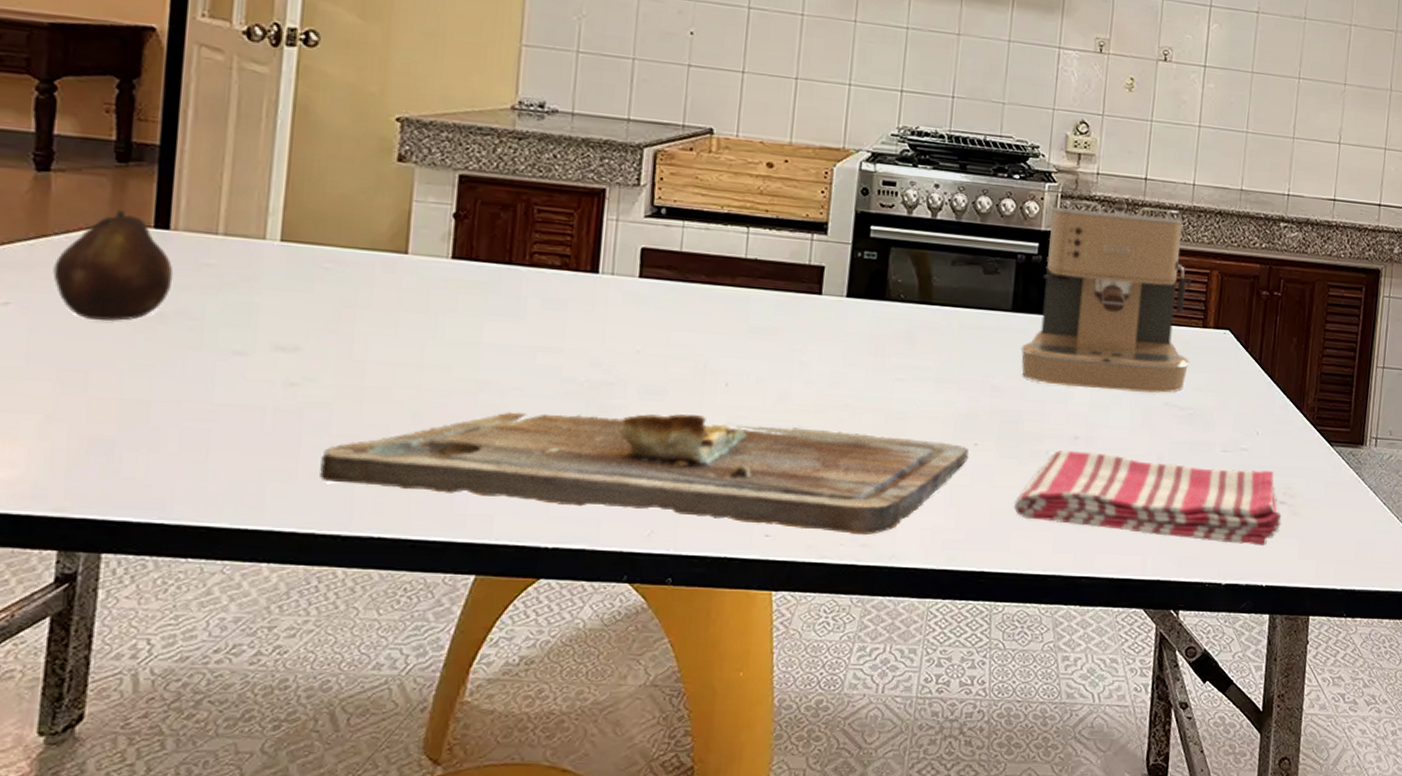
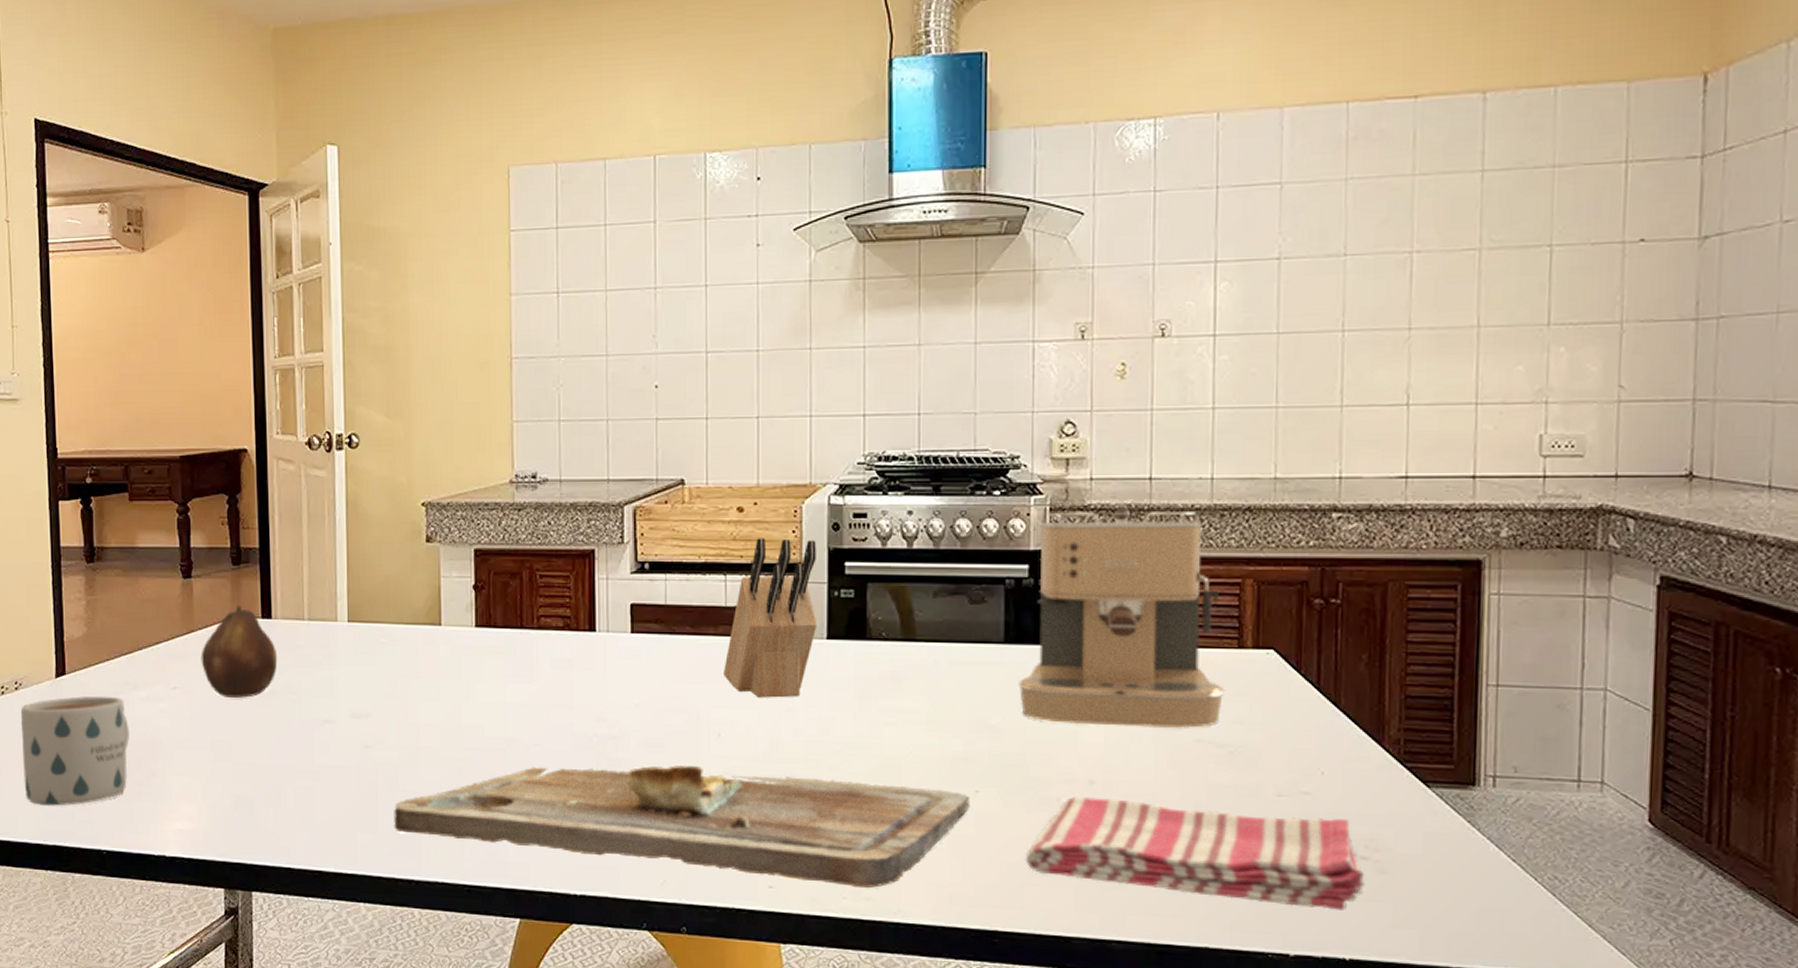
knife block: none [737,194,845,351] -> present [724,538,818,698]

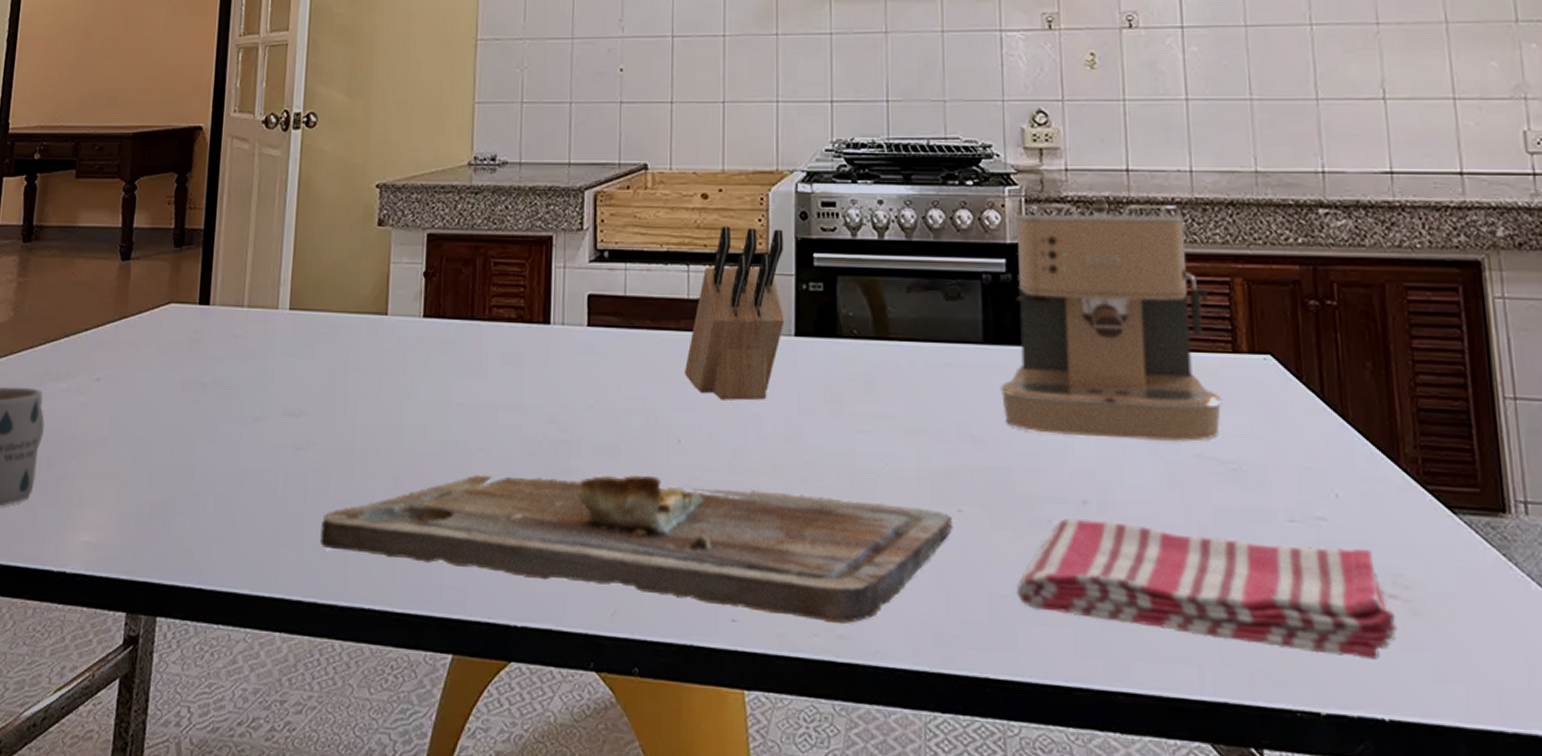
fruit: present [201,604,278,698] -> none [130,288,212,392]

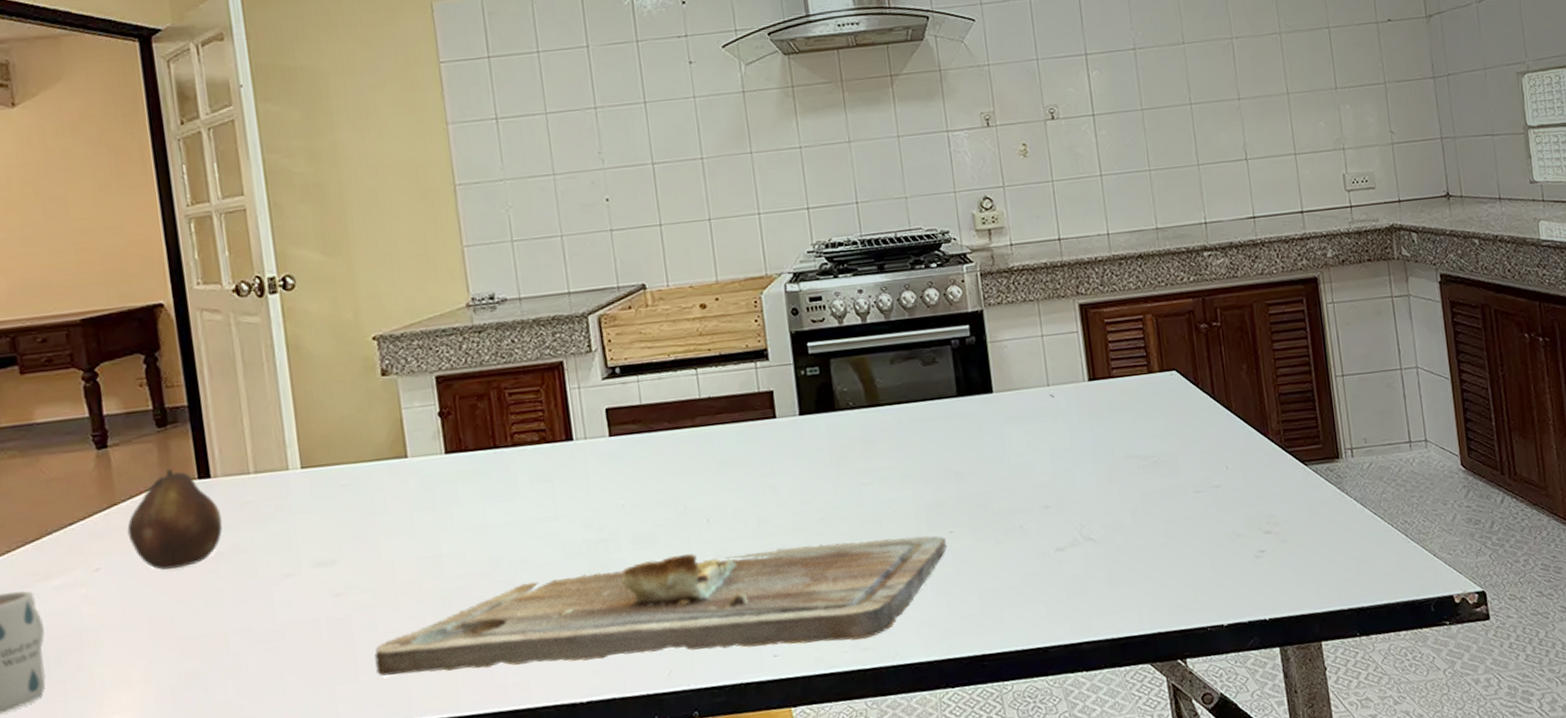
fruit: none [130,288,212,392] -> present [127,467,223,570]
knife block: present [685,226,785,401] -> none [705,326,789,480]
coffee maker: present [1000,199,1222,443] -> none [974,263,1143,460]
dish towel: present [1016,519,1397,660] -> none [1000,502,1271,595]

